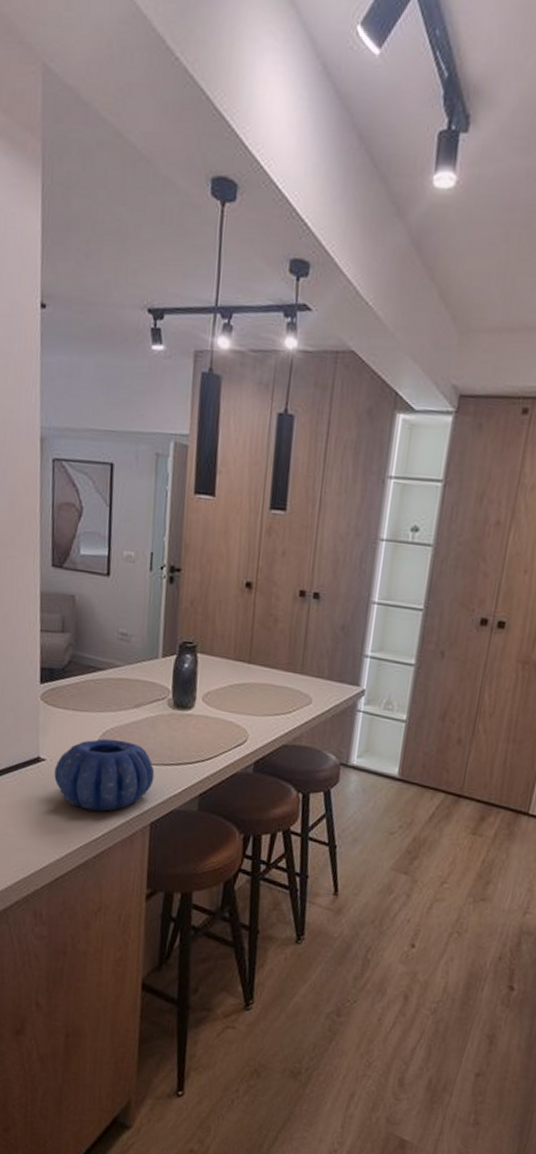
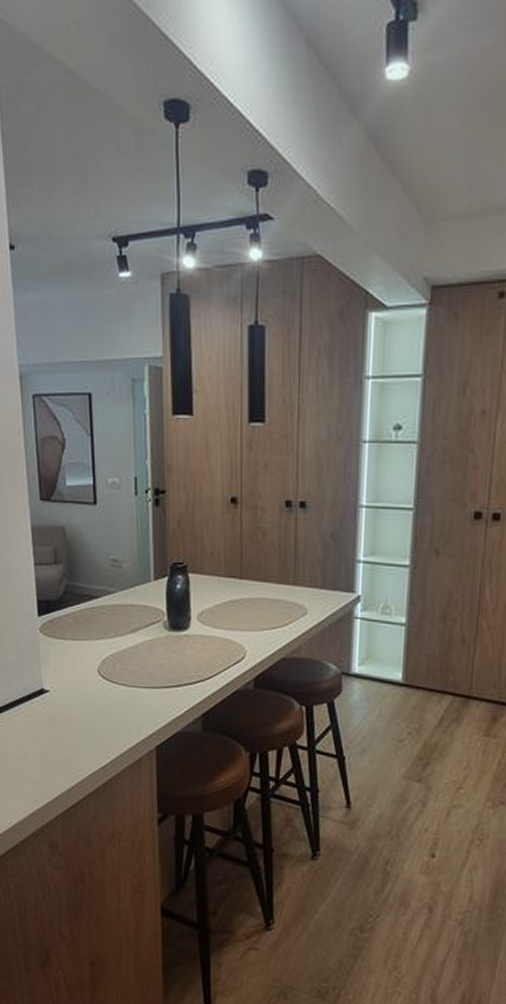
decorative bowl: present [54,738,155,812] -> none [59,665,156,739]

